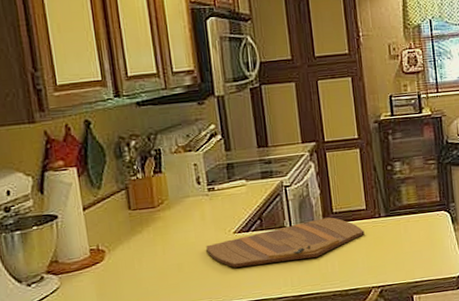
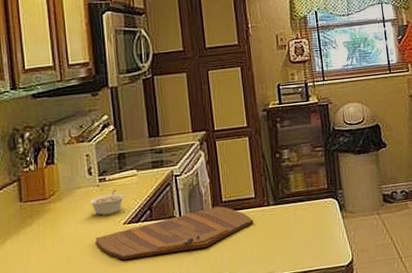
legume: none [198,198,235,225] -> present [89,189,125,216]

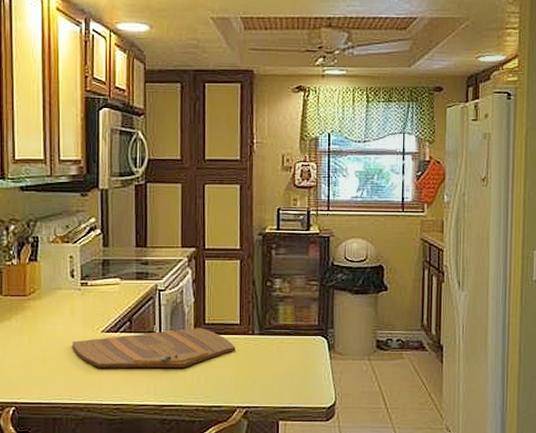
legume: present [89,189,125,216] -> none [68,295,106,320]

